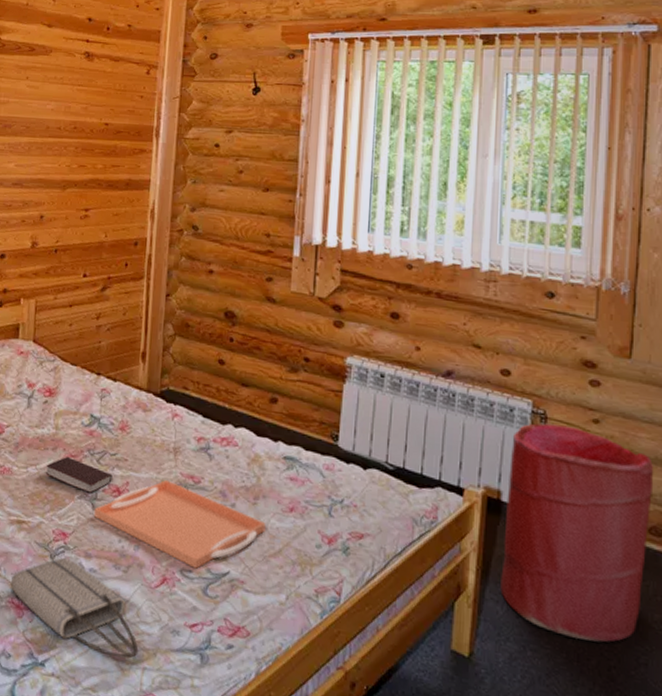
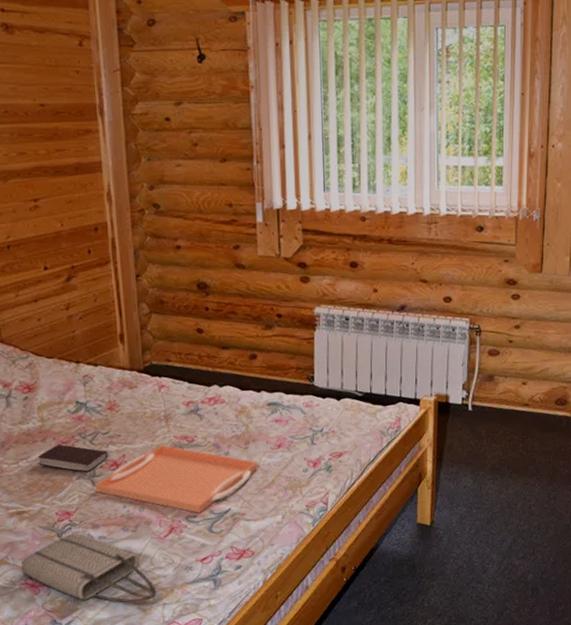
laundry hamper: present [500,423,654,643] -> none [451,334,559,492]

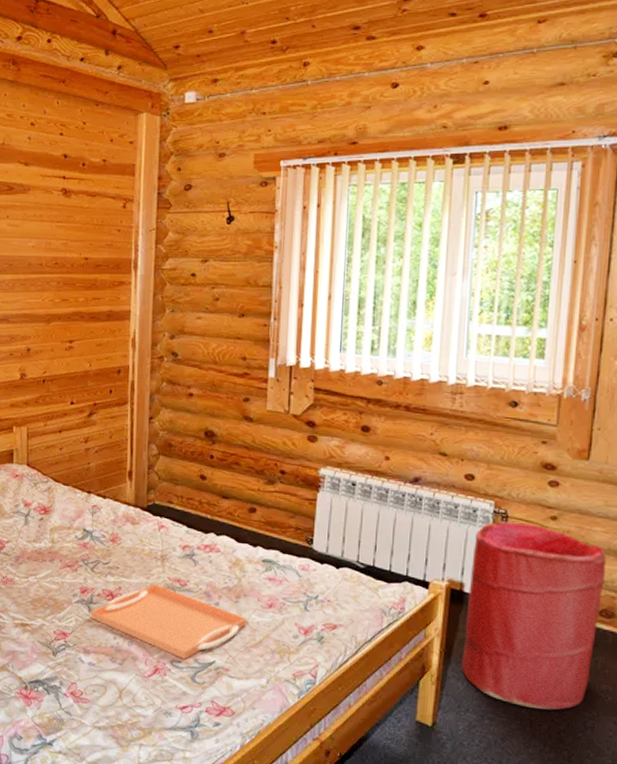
tote bag: present [20,533,157,603] -> none [18,654,136,737]
book: present [38,444,108,472] -> none [44,567,106,598]
laundry hamper: none [451,334,559,492] -> present [461,521,607,710]

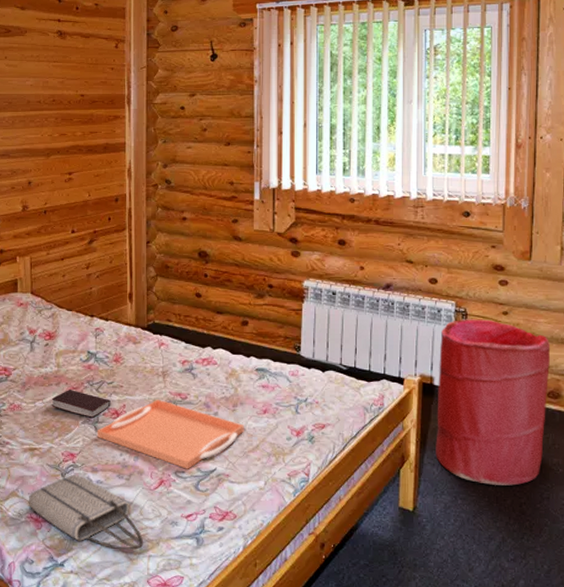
tote bag: none [18,654,136,737] -> present [28,475,144,551]
book: none [44,567,106,598] -> present [51,390,111,418]

